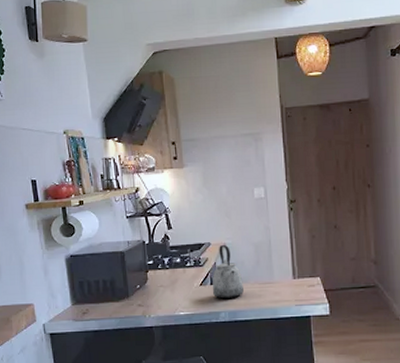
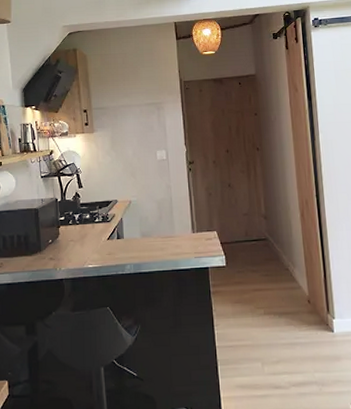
kettle: present [212,244,245,299] -> none [119,201,148,252]

